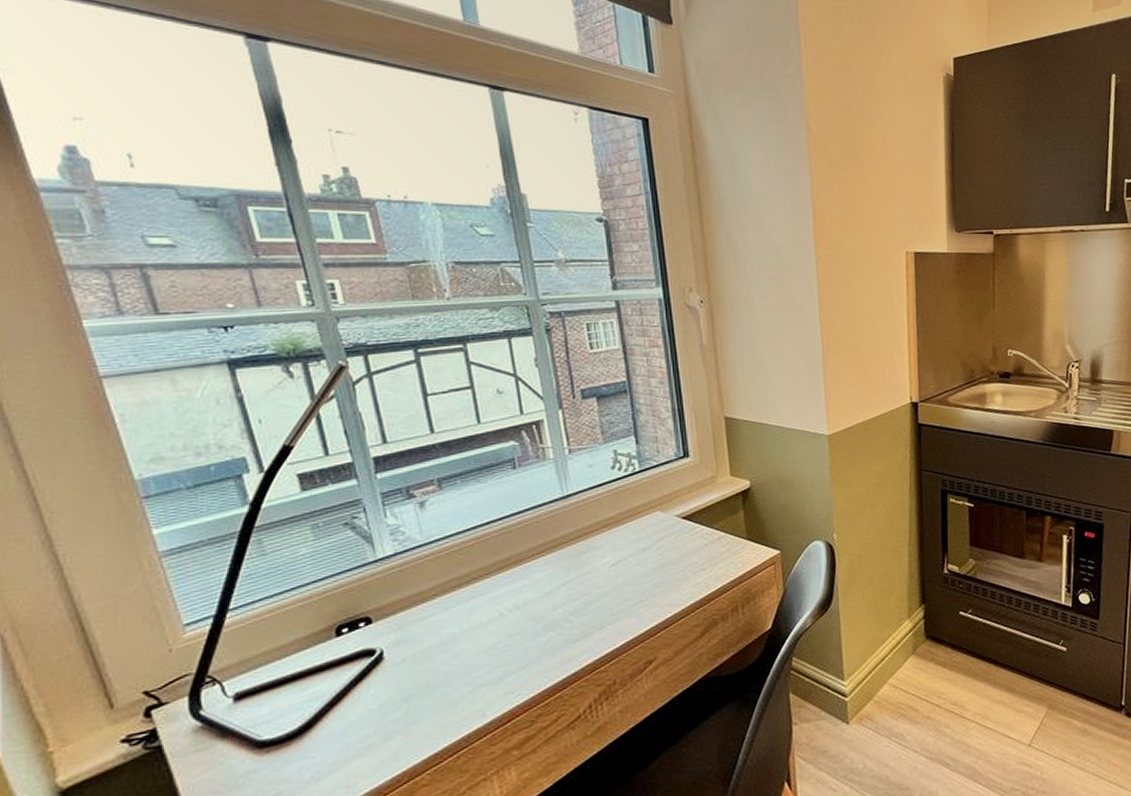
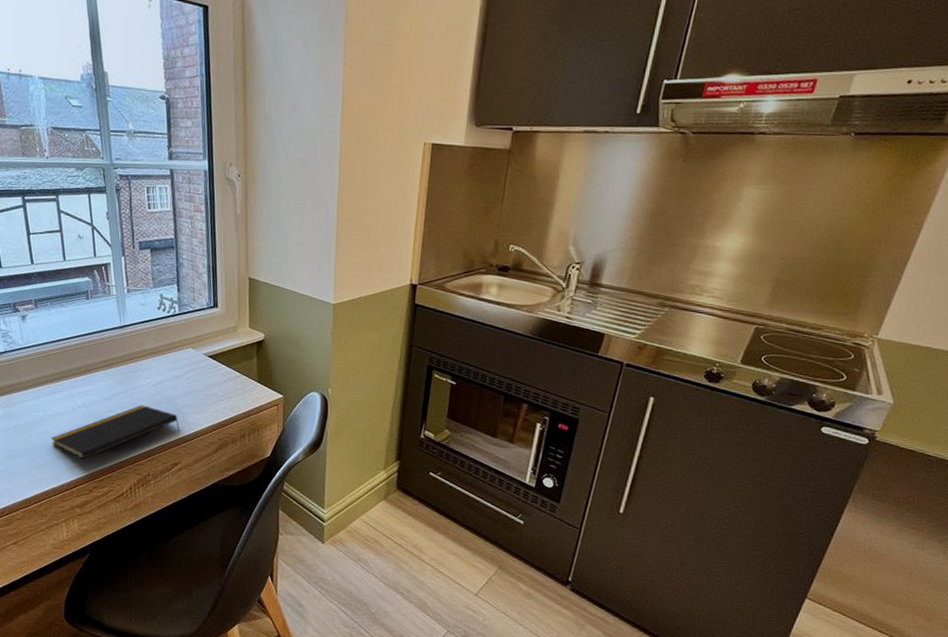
notepad: none [469,592,652,681] -> present [50,405,180,460]

